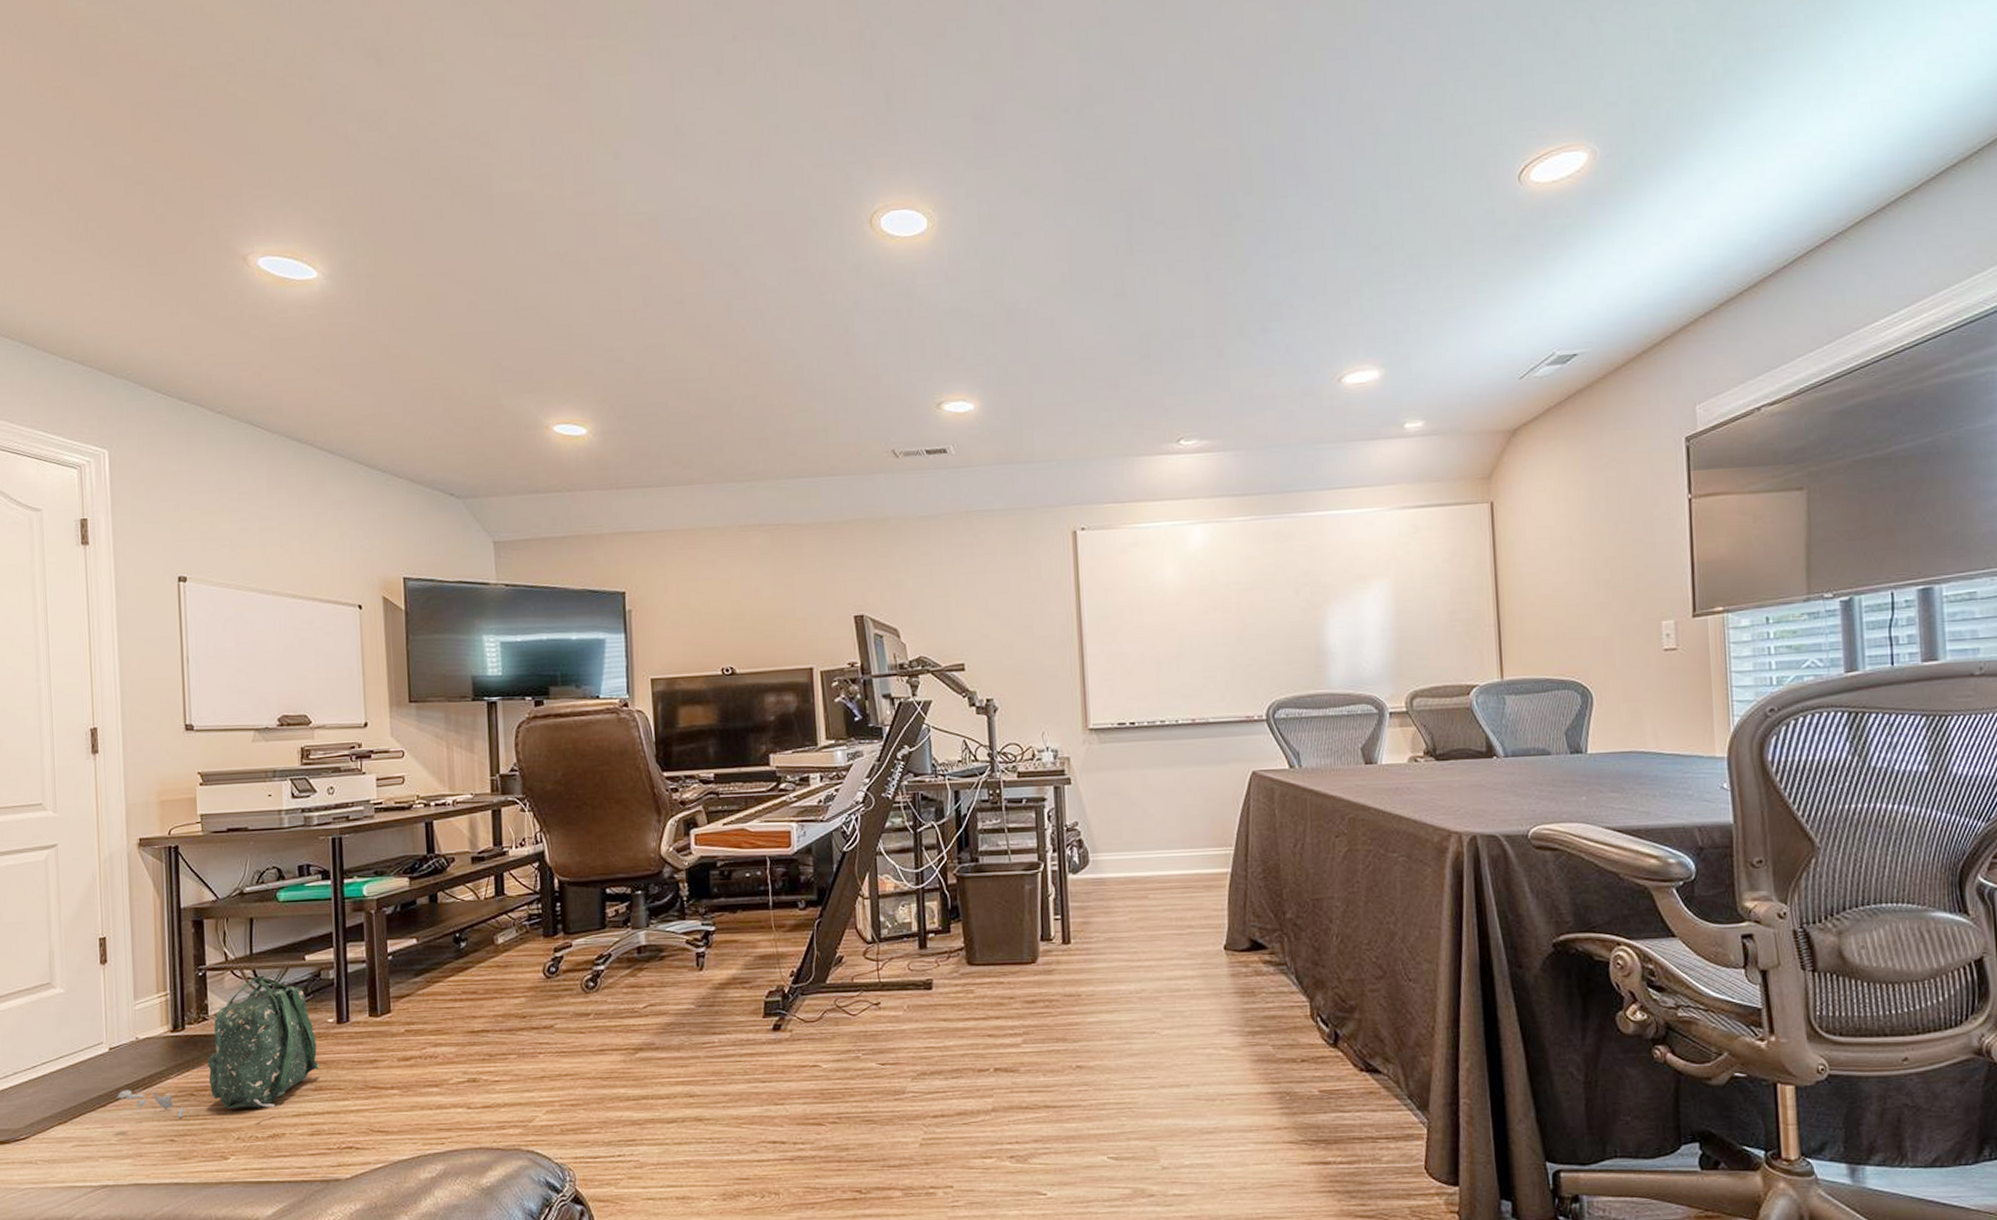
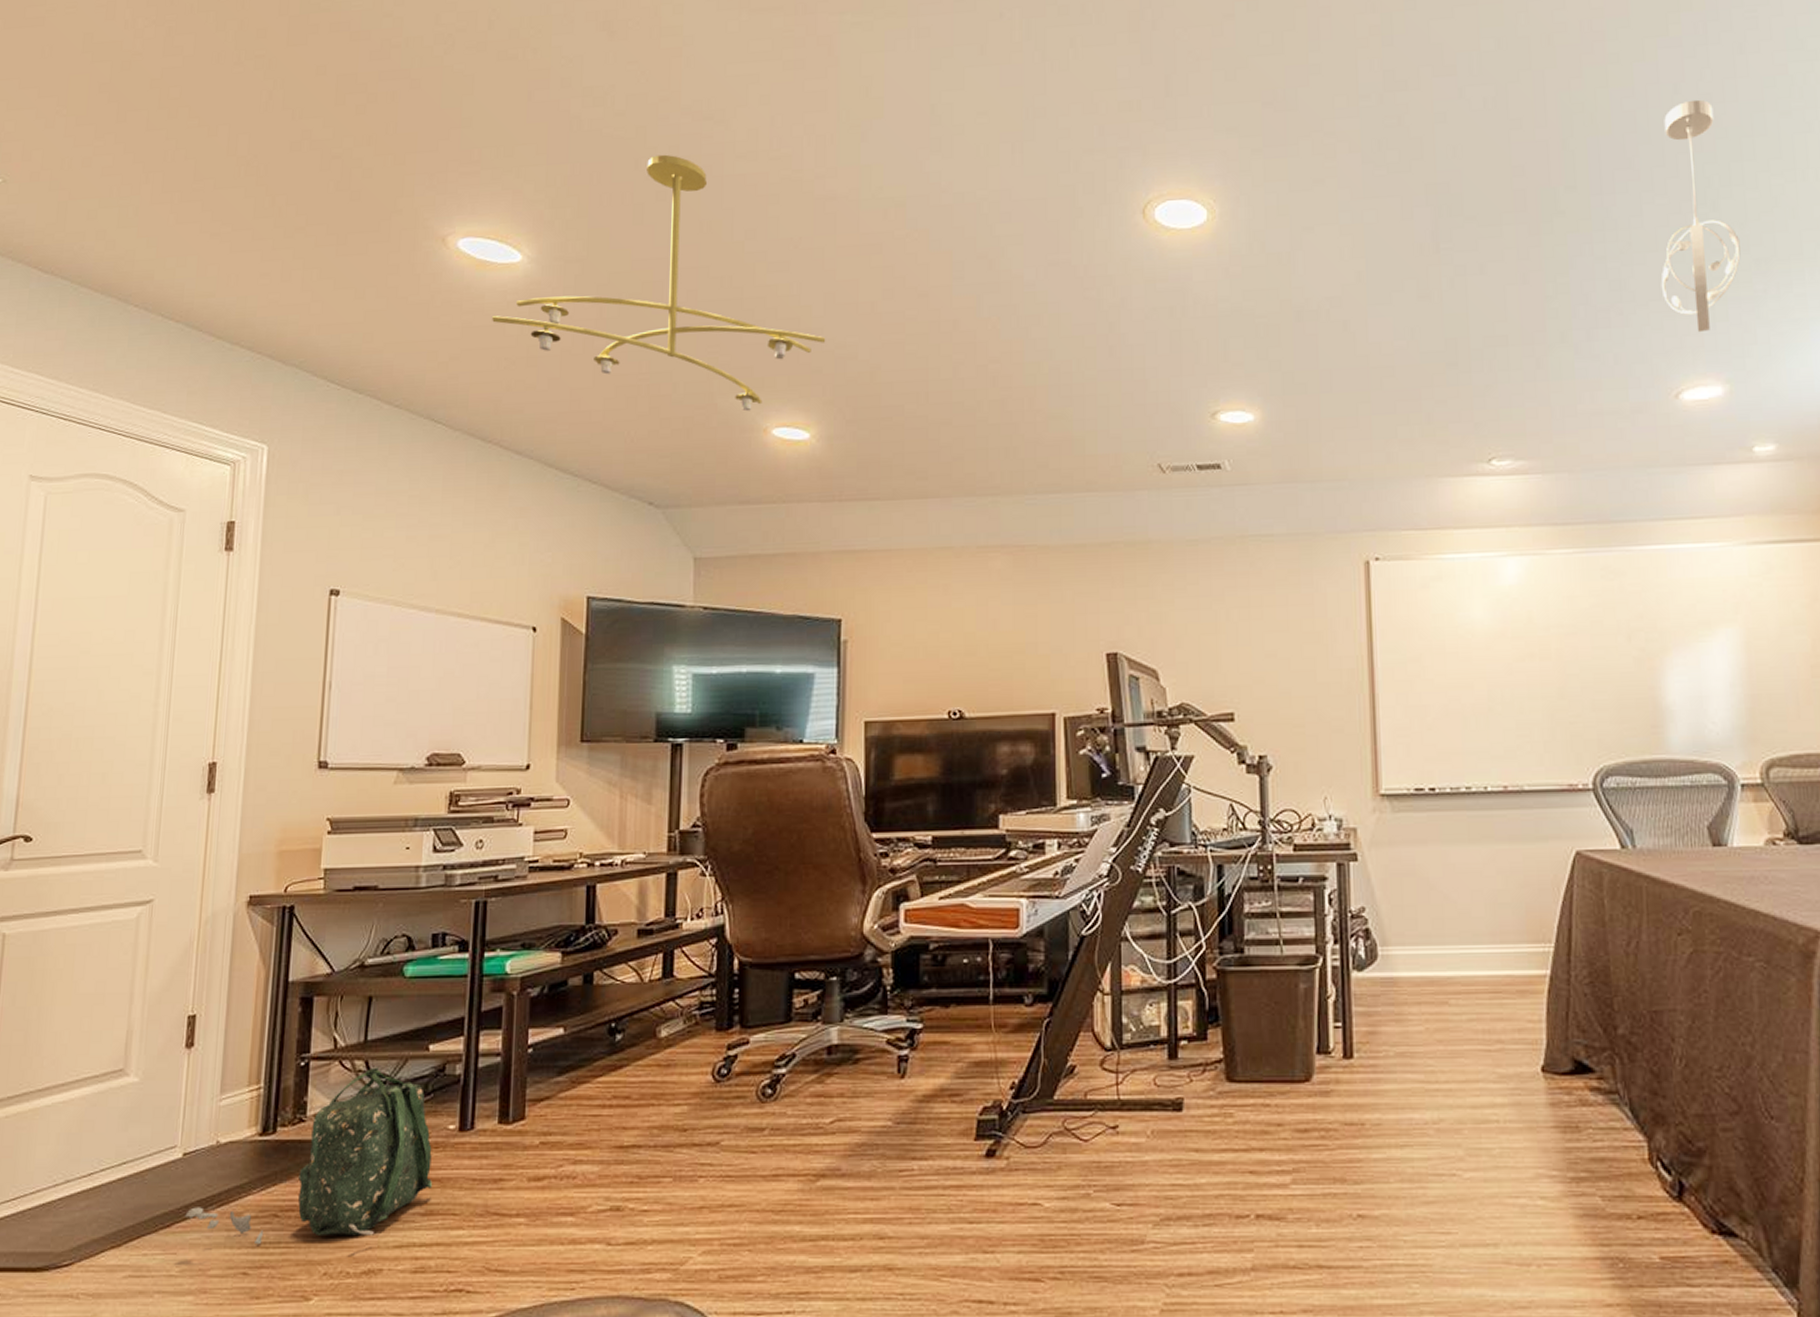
ceiling light fixture: none [296,175,595,411] -> present [492,154,826,412]
pendant light: none [1326,108,1396,323] -> present [1661,99,1741,333]

